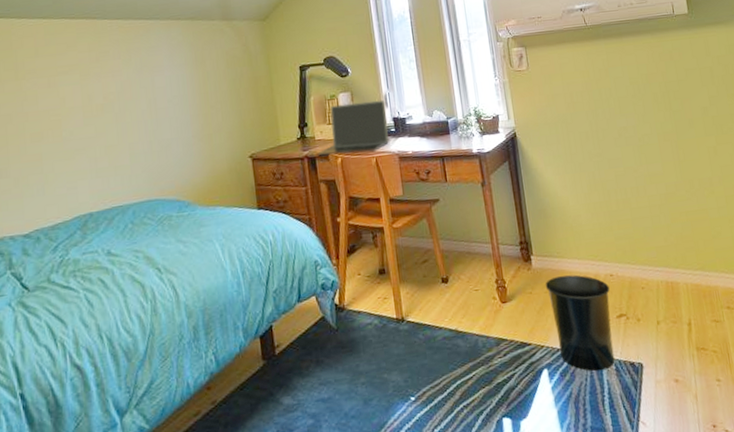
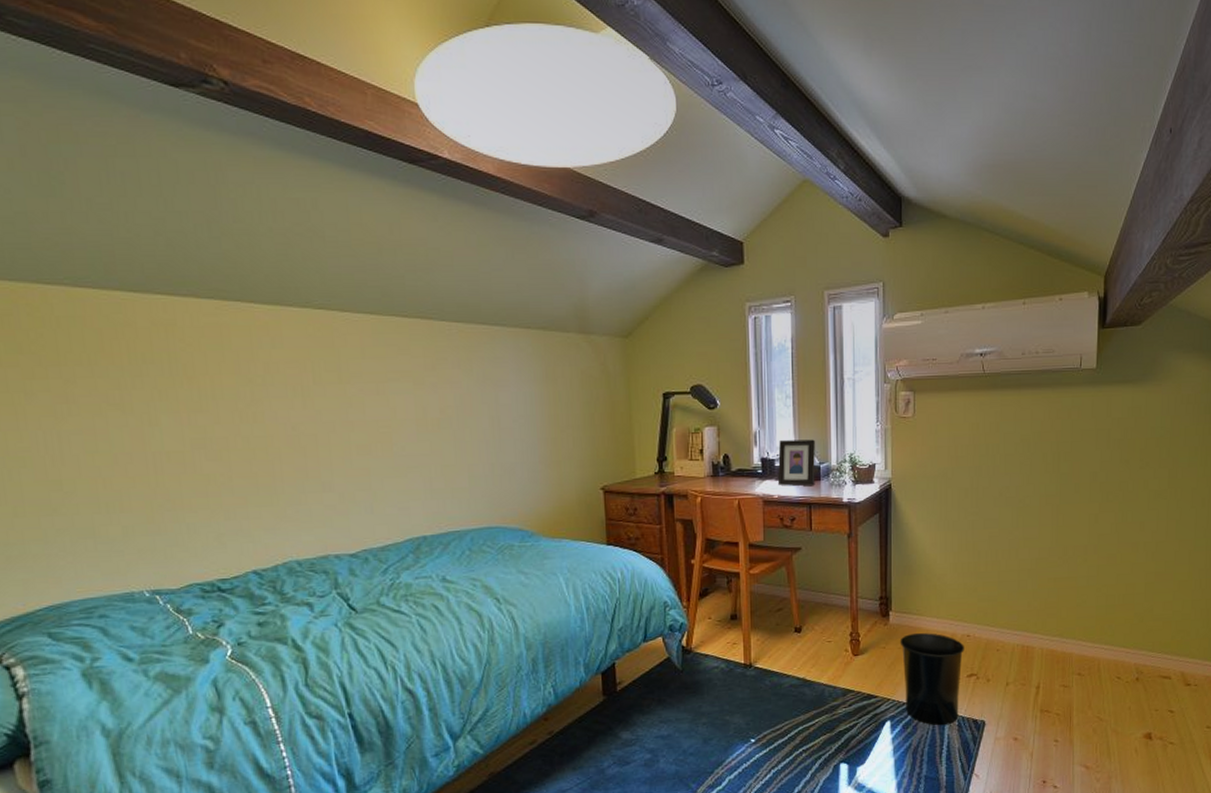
laptop: present [317,100,390,157] -> none [675,437,755,495]
picture frame: none [408,97,445,142] -> present [778,439,815,486]

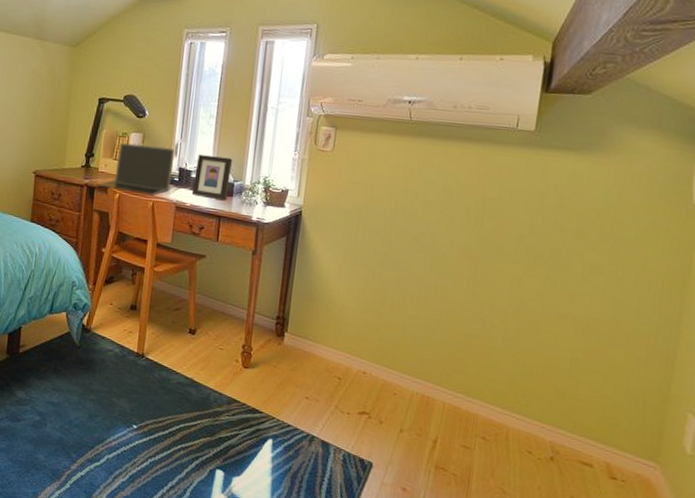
laptop: none [675,437,755,495] -> present [97,142,175,196]
waste bin: present [900,632,964,725] -> none [290,358,359,457]

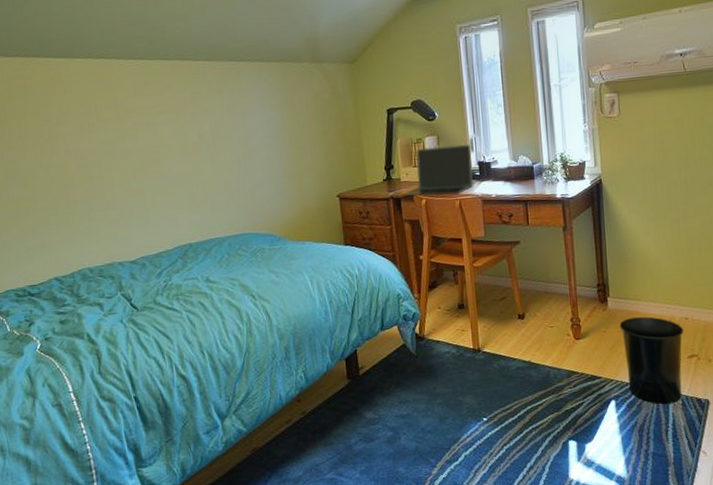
picture frame: present [192,154,232,200] -> none [493,142,529,186]
waste bin: none [290,358,359,457] -> present [619,316,684,404]

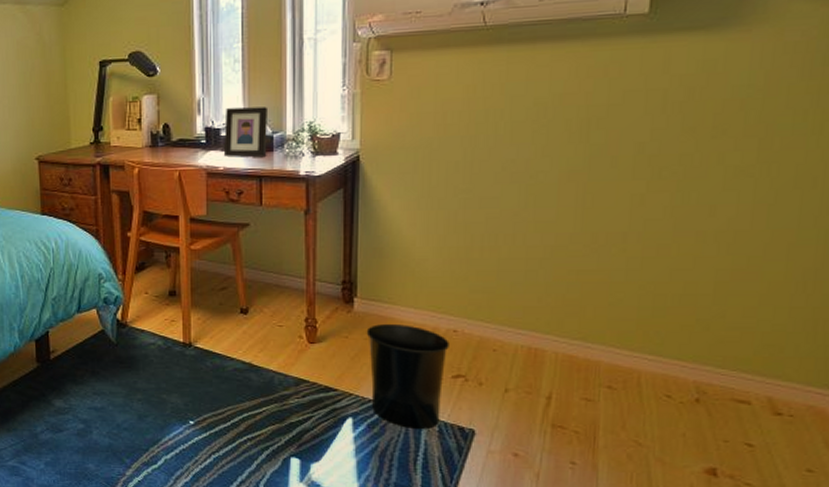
laptop: present [402,144,474,198] -> none [111,105,198,166]
picture frame: none [493,142,529,186] -> present [224,107,267,157]

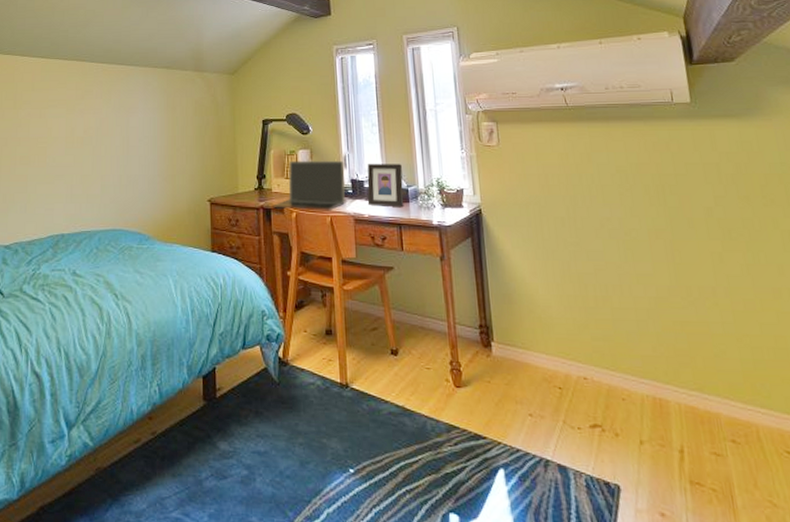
laptop: none [111,105,198,166] -> present [272,160,346,211]
waste bin: present [366,323,449,429] -> none [506,368,586,483]

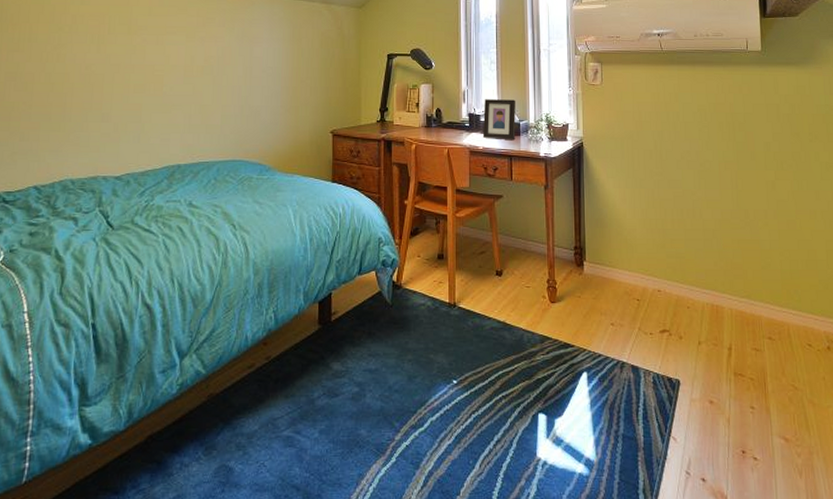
laptop: present [272,160,346,211] -> none [393,94,463,143]

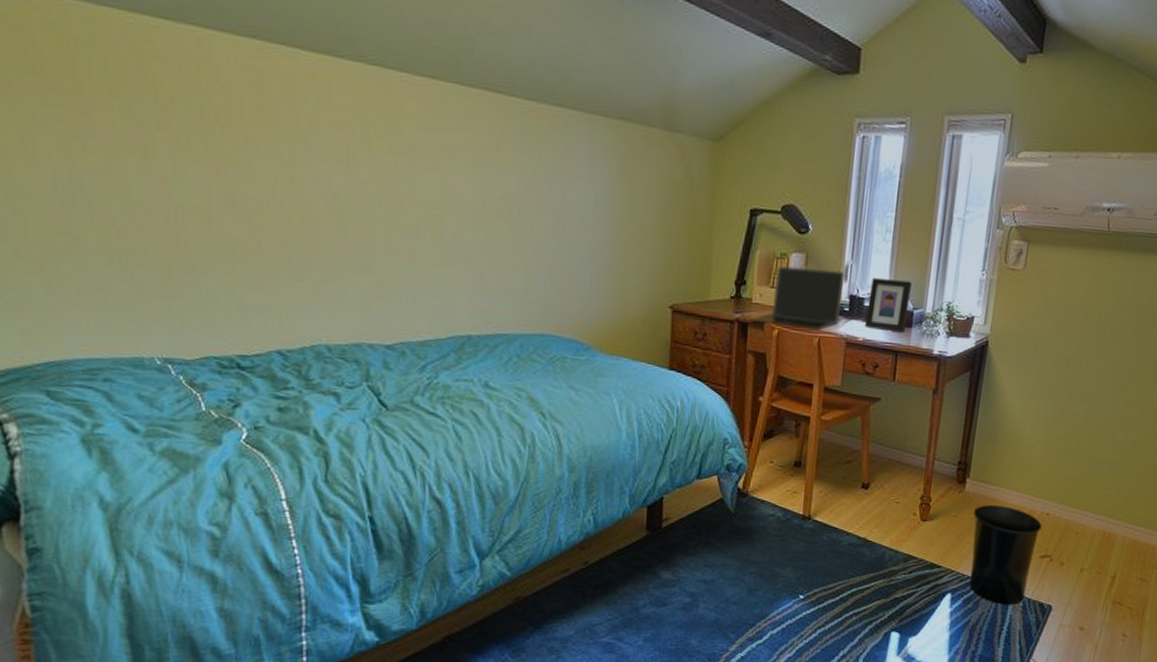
laptop: none [393,94,463,143] -> present [750,265,845,331]
waste bin: none [594,284,656,380] -> present [969,504,1042,604]

